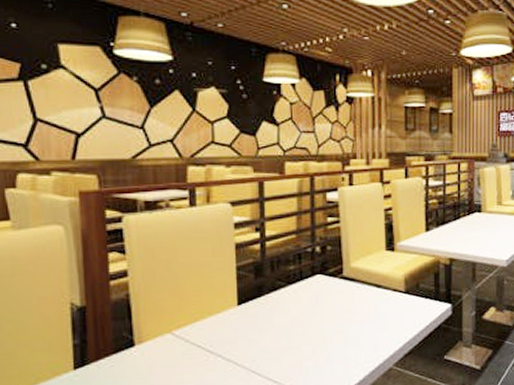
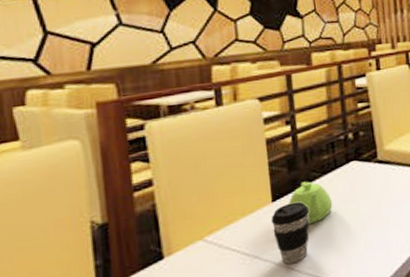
coffee cup: none [235,308,273,367] -> present [271,201,310,265]
teapot: none [252,289,296,332] -> present [288,181,333,225]

